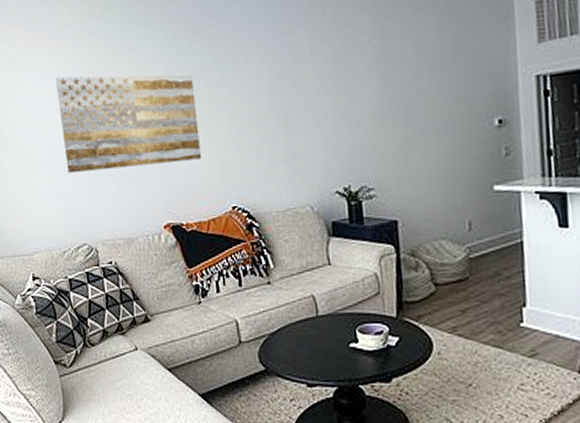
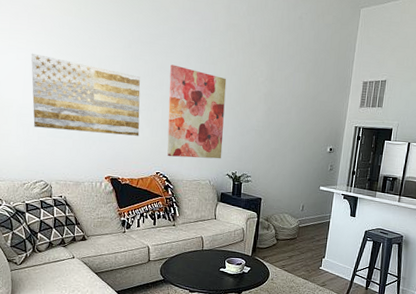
wall art: none [231,47,324,180] -> present [167,64,227,159]

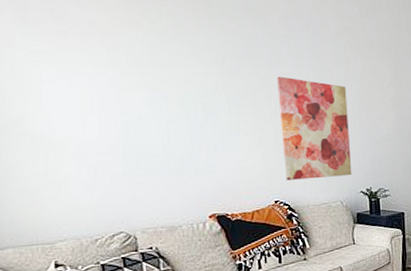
wall art: present [31,53,141,136] -> none [90,77,248,167]

